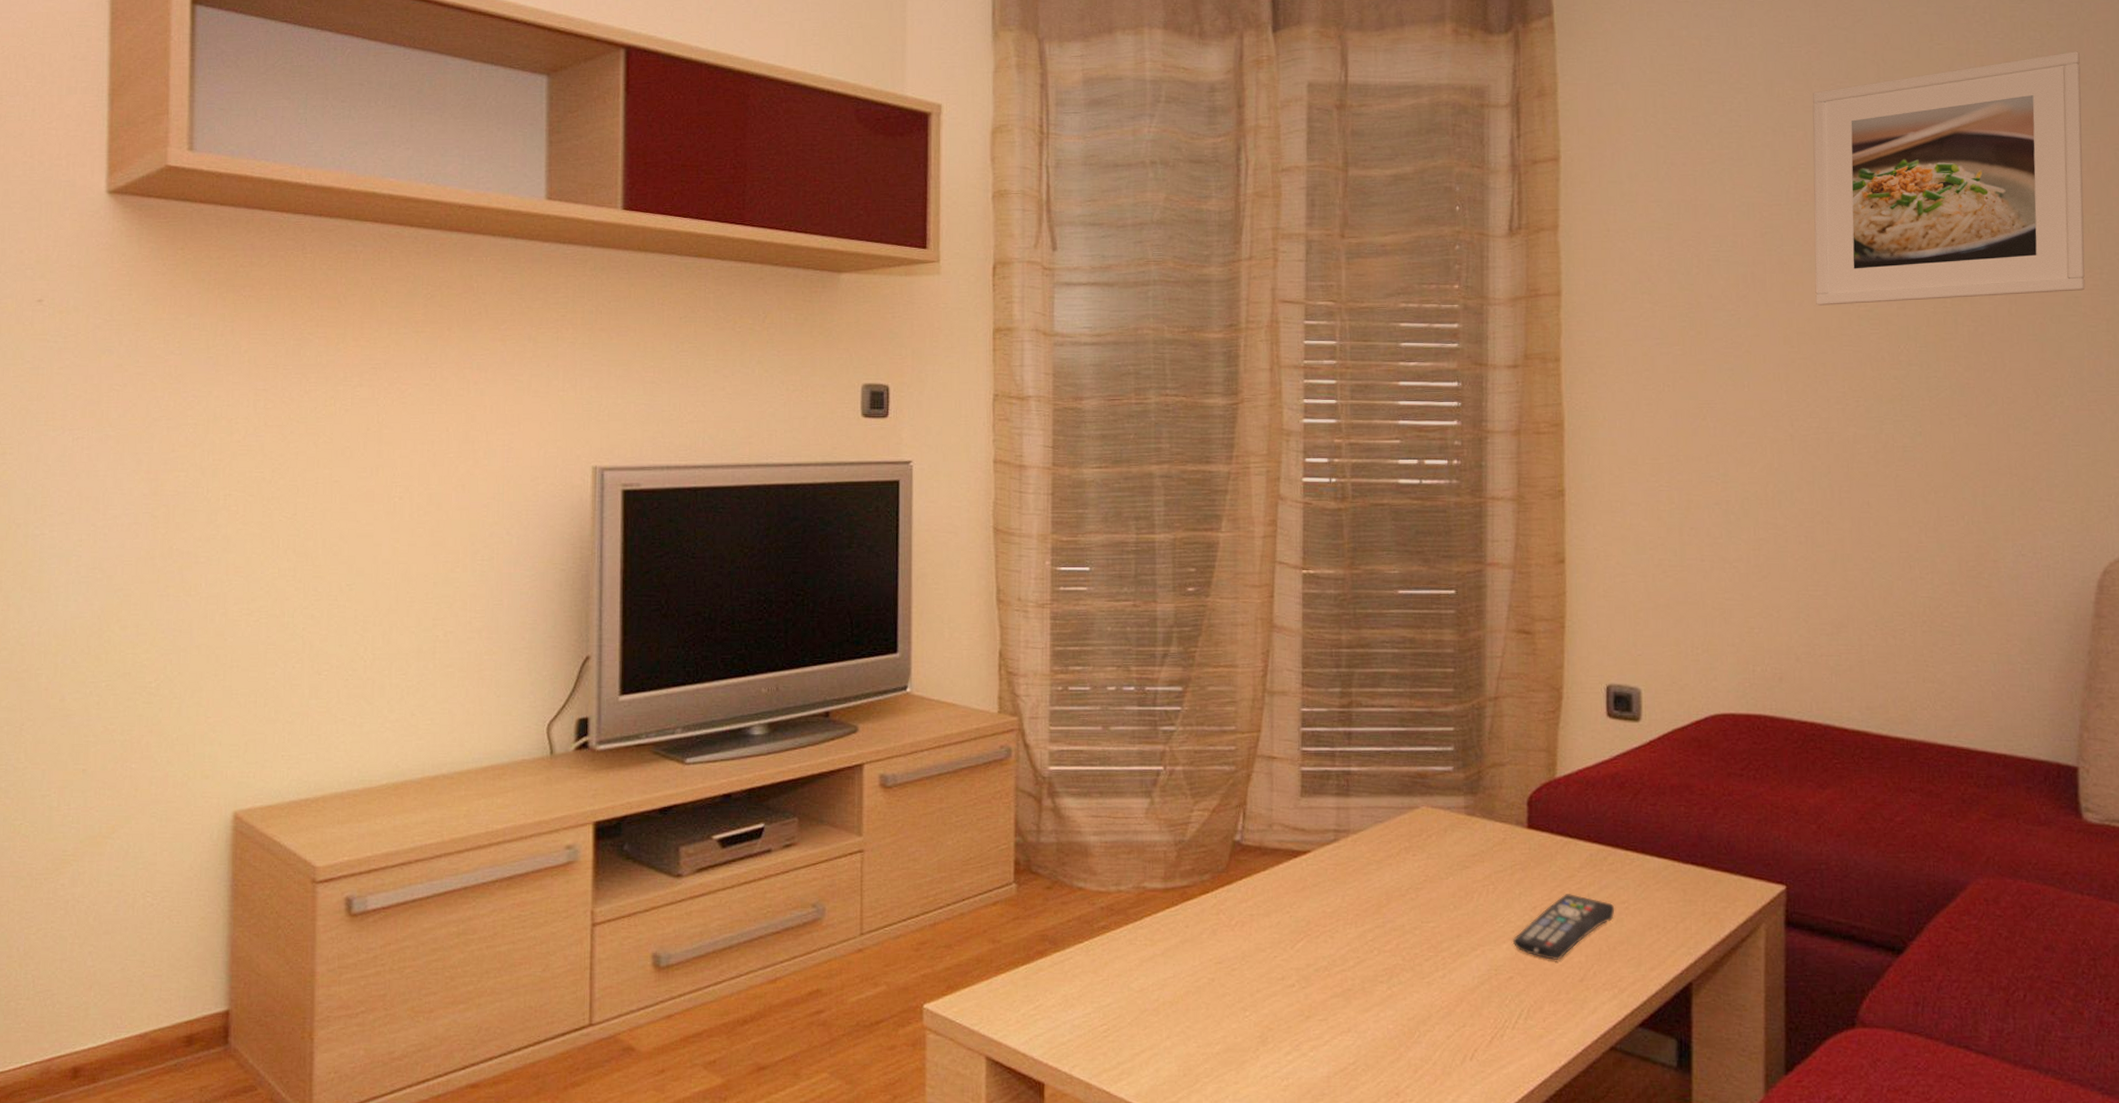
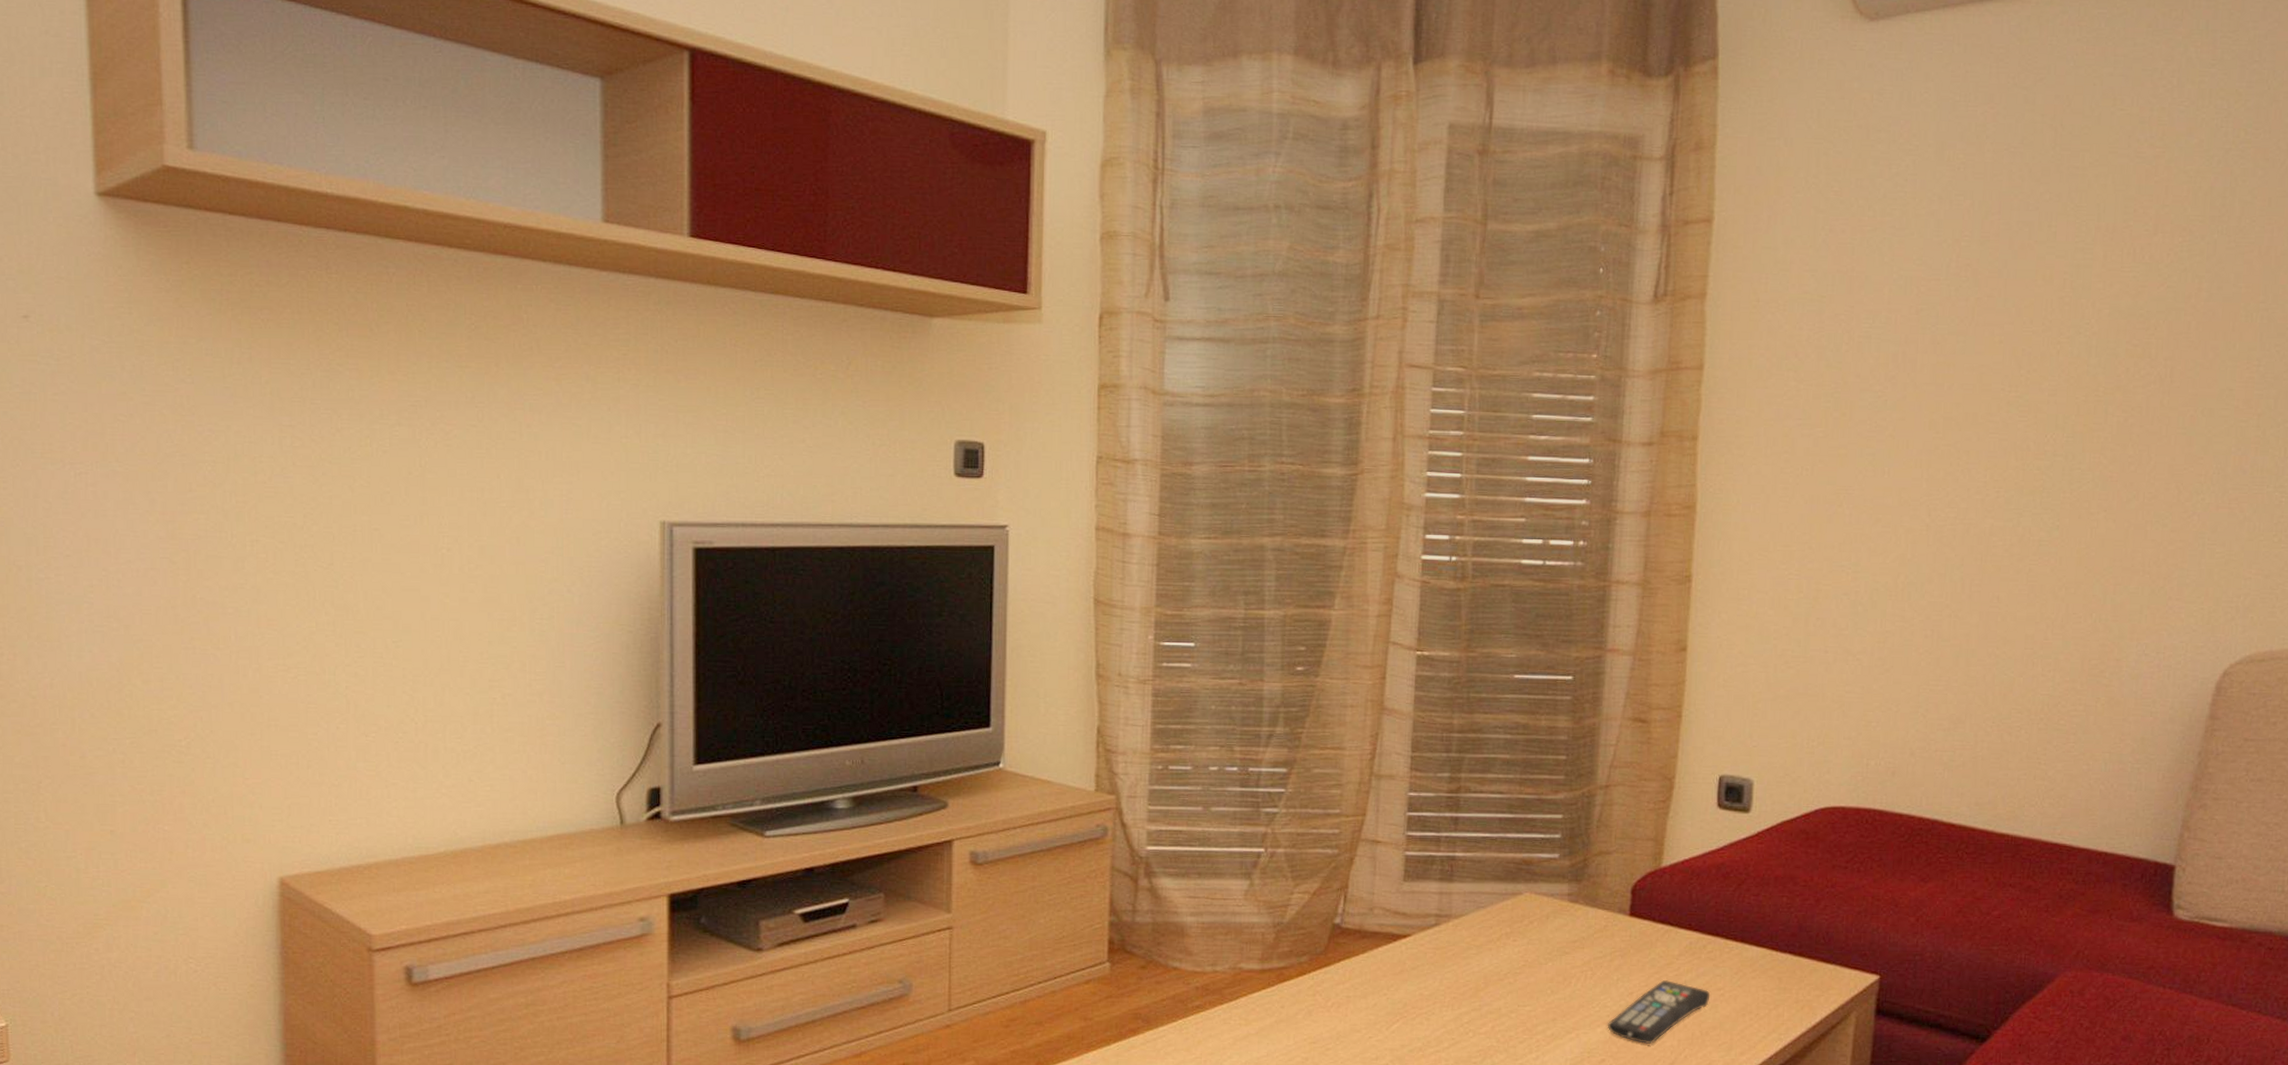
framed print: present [1812,51,2085,306] -> none [1966,124,2266,390]

